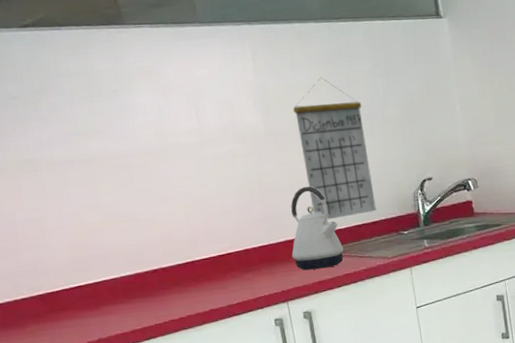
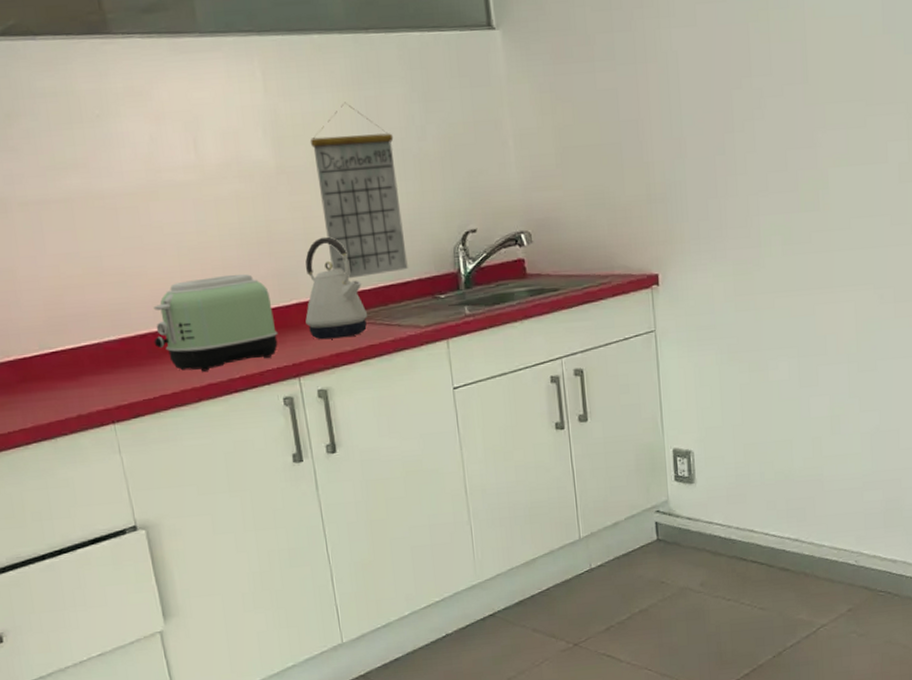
toaster: none [163,218,269,299] -> present [153,274,278,372]

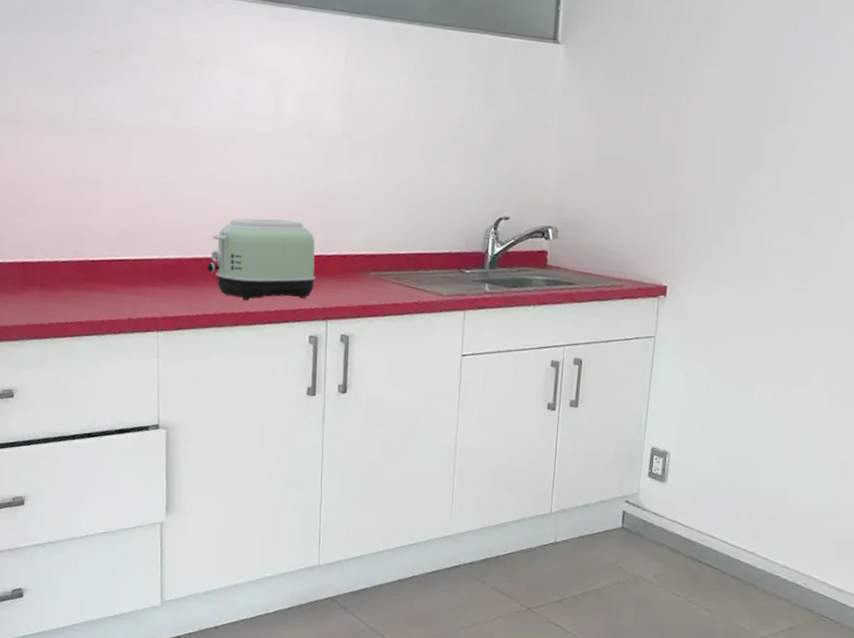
kettle: present [305,236,368,340] -> none [342,200,399,293]
calendar: present [310,102,408,279] -> none [374,86,451,243]

